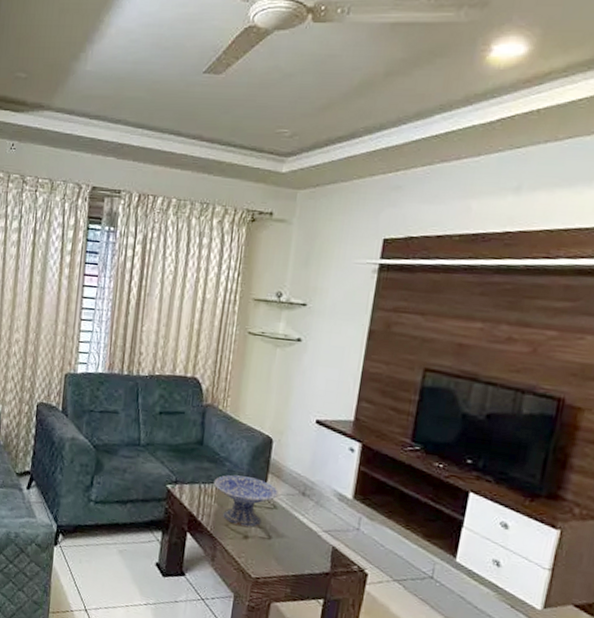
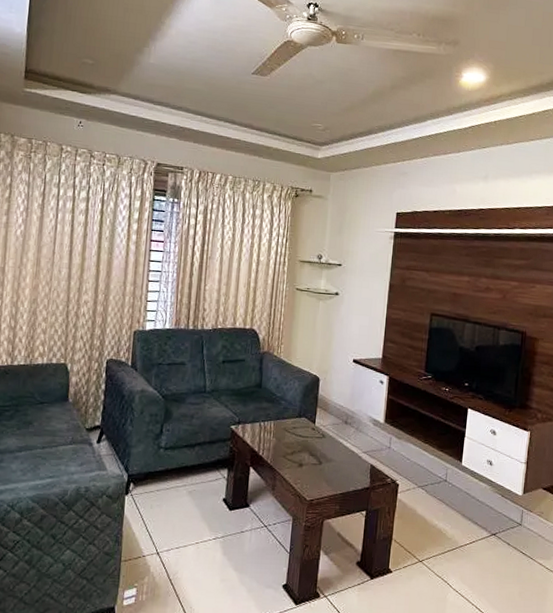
decorative bowl: present [213,474,278,528] -> none [271,411,326,457]

